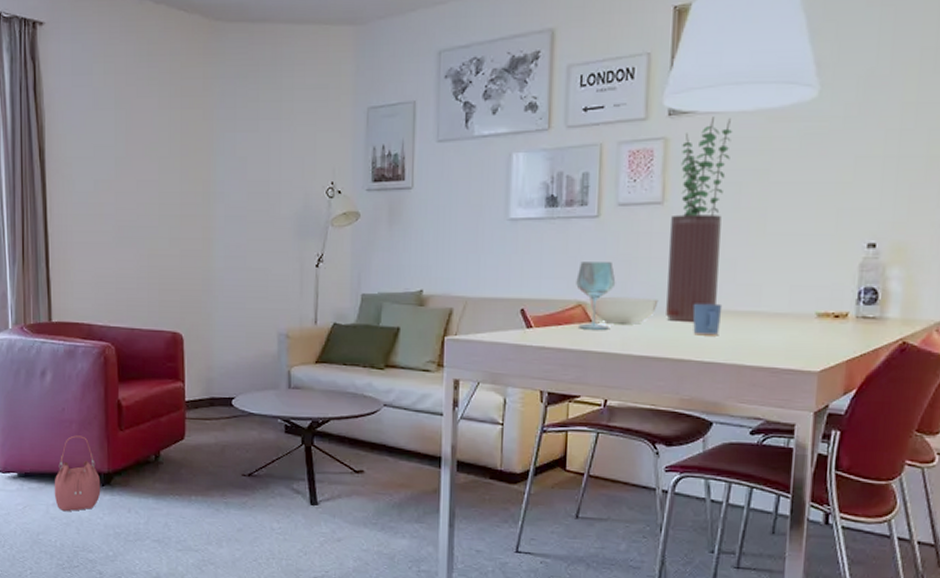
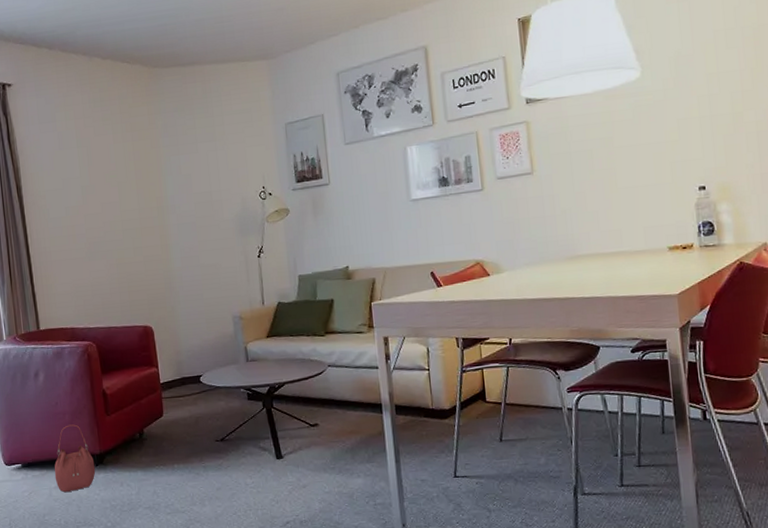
wine glass: present [576,262,616,330] -> none [472,225,505,283]
bowl: present [589,296,659,325] -> none [485,251,541,276]
vase: present [666,117,733,323] -> none [541,100,587,267]
mug: present [692,303,723,336] -> none [569,248,594,277]

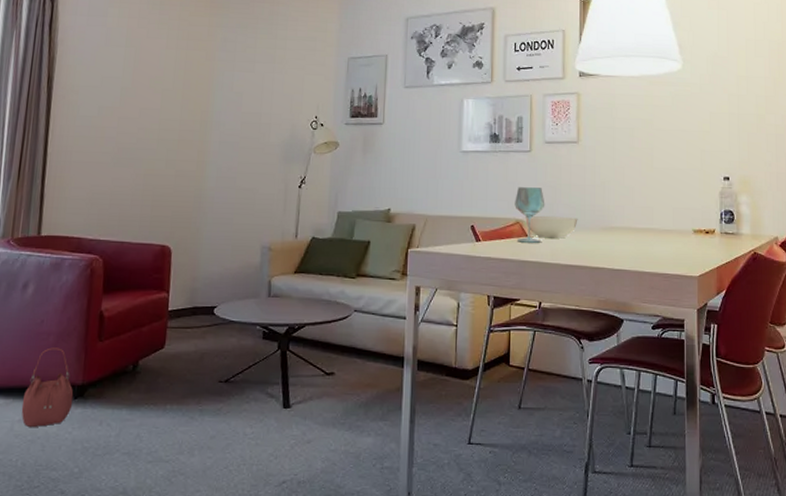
wine glass: none [472,225,505,283] -> present [515,187,545,243]
bowl: none [485,251,541,276] -> present [525,215,578,239]

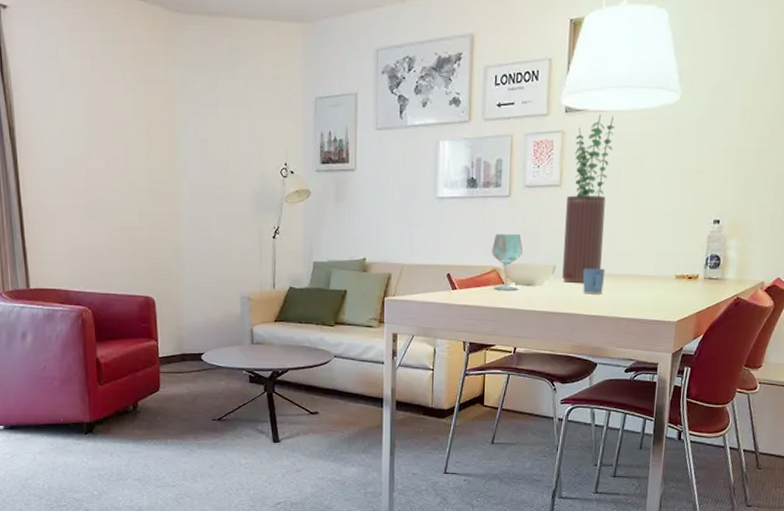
handbag: present [21,347,74,427] -> none [39,390,84,457]
vase: none [584,79,626,237] -> present [562,114,616,284]
mug: none [604,221,626,248] -> present [583,268,606,295]

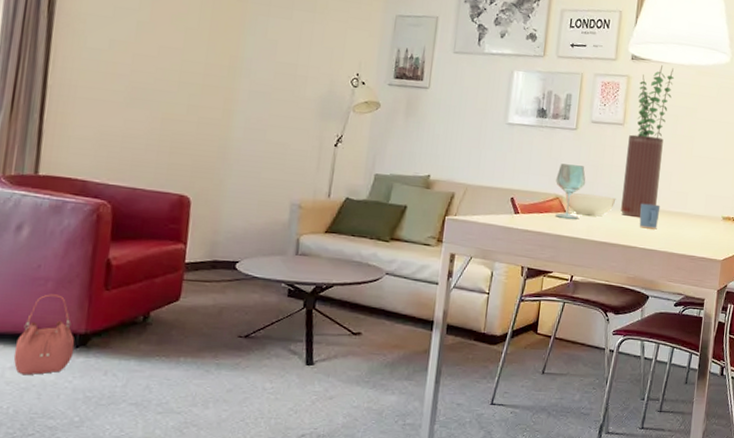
handbag: none [39,390,84,457] -> present [13,294,75,375]

